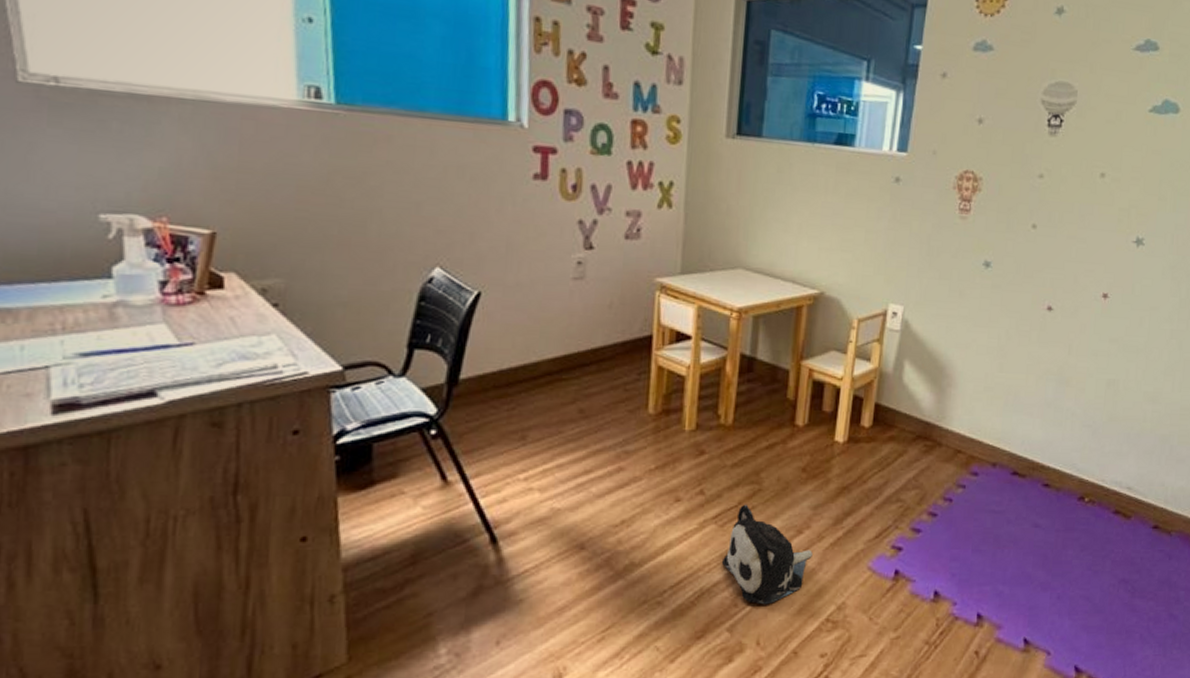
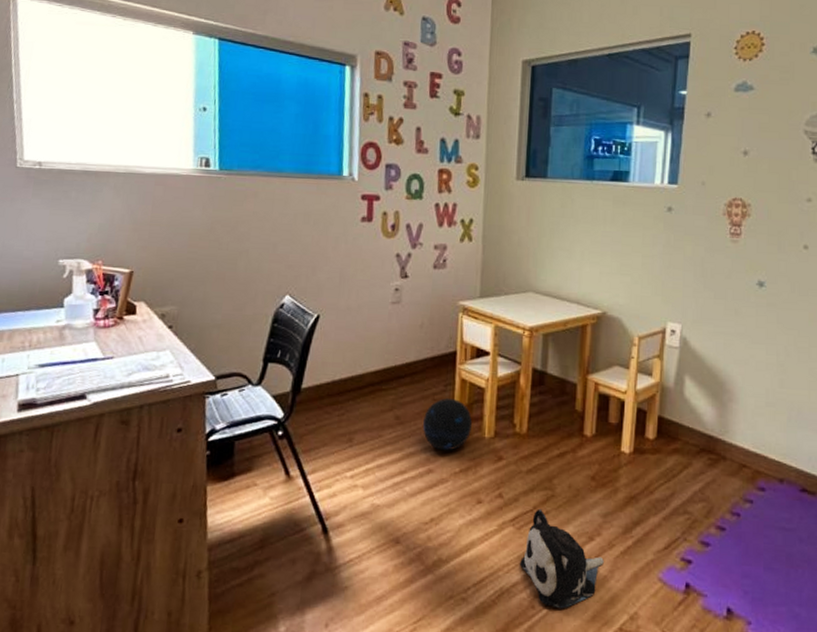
ball: none [612,388,671,447] -> present [423,398,473,451]

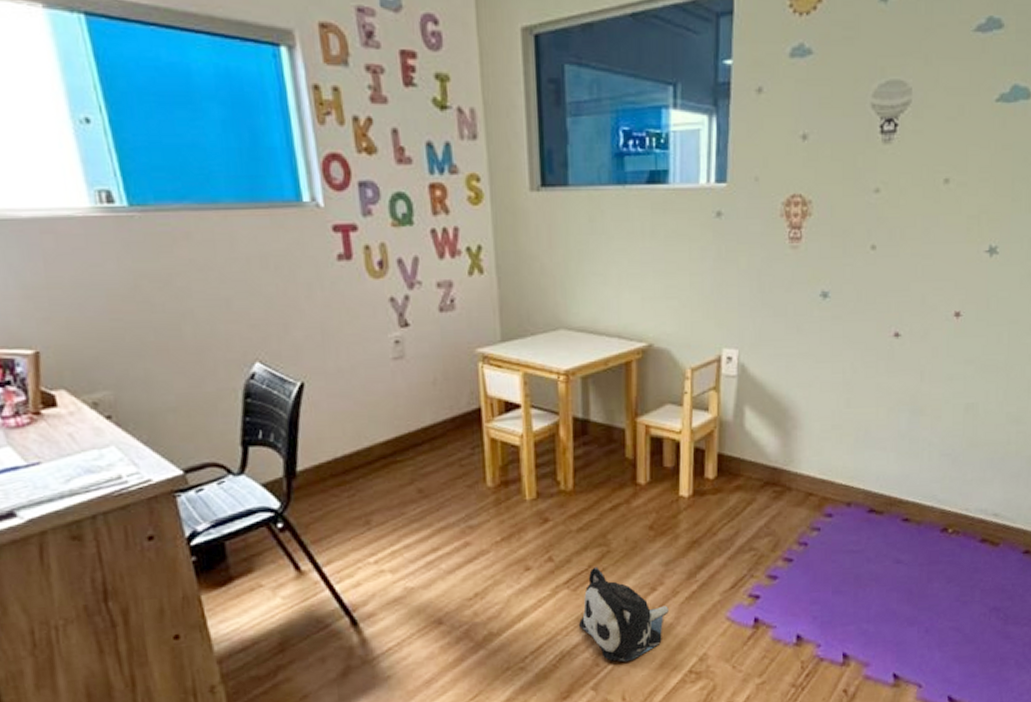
ball: present [423,398,473,451] -> none [452,462,510,521]

